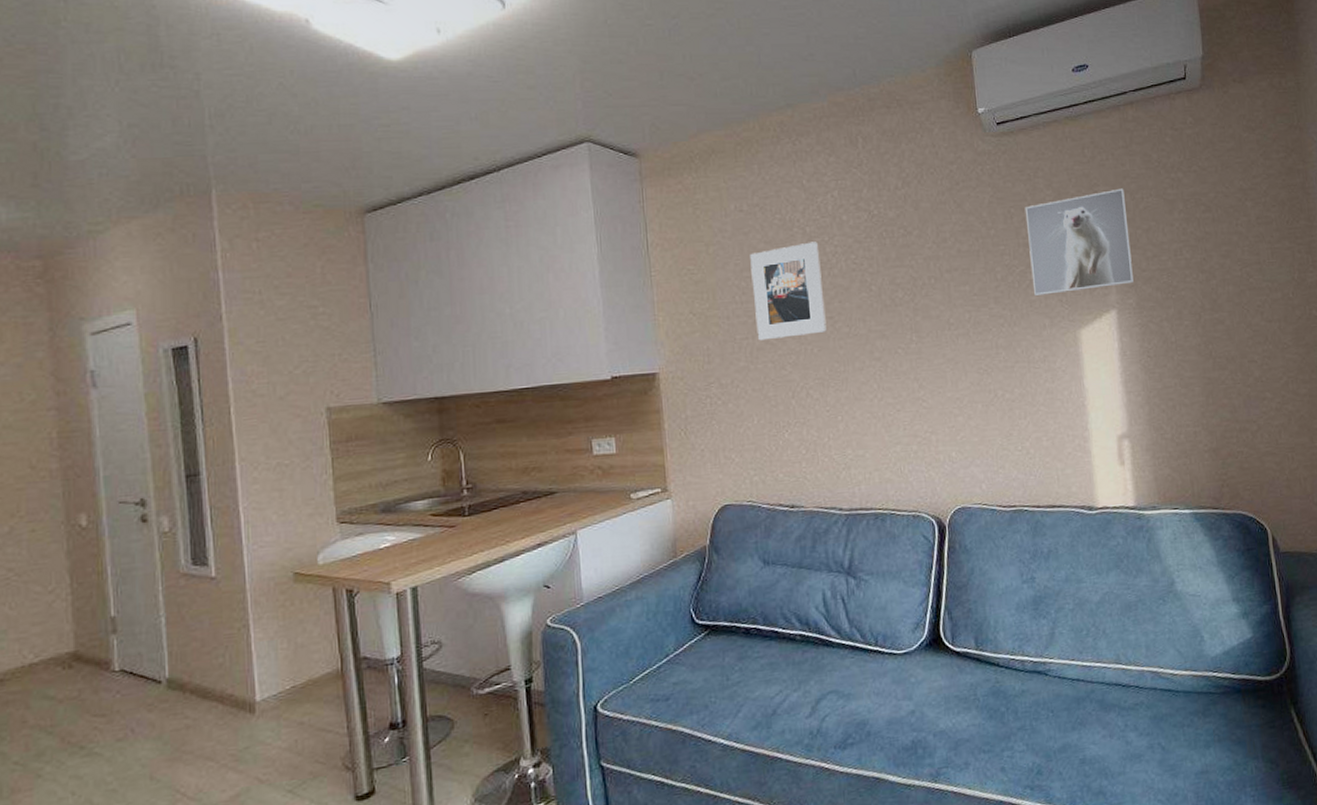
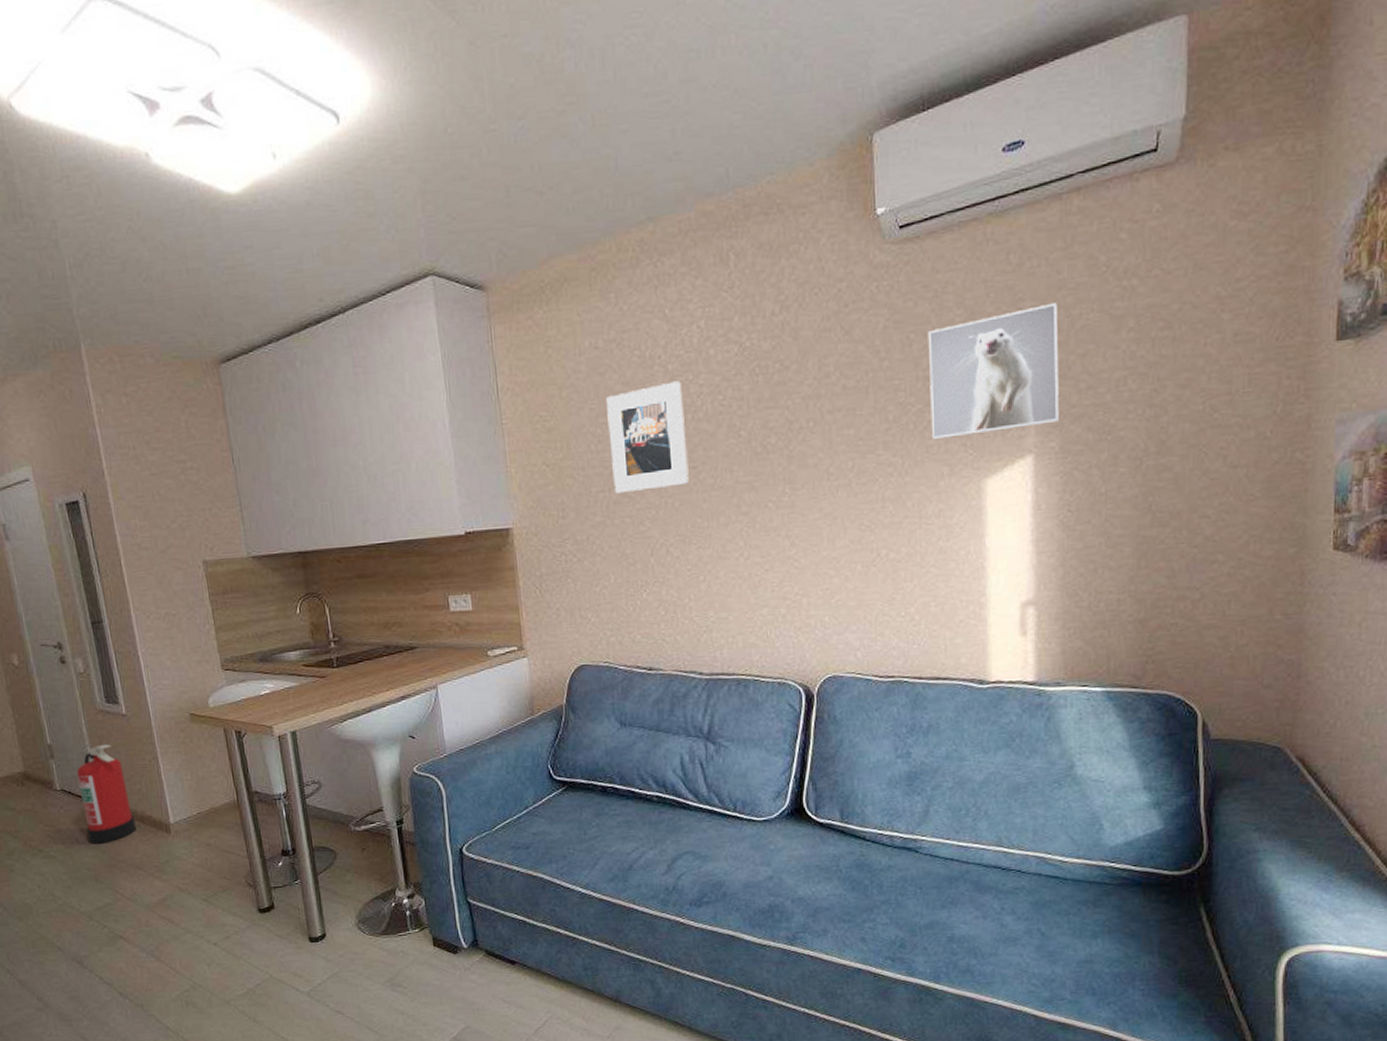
fire extinguisher: none [143,612,212,734] -> present [76,744,136,844]

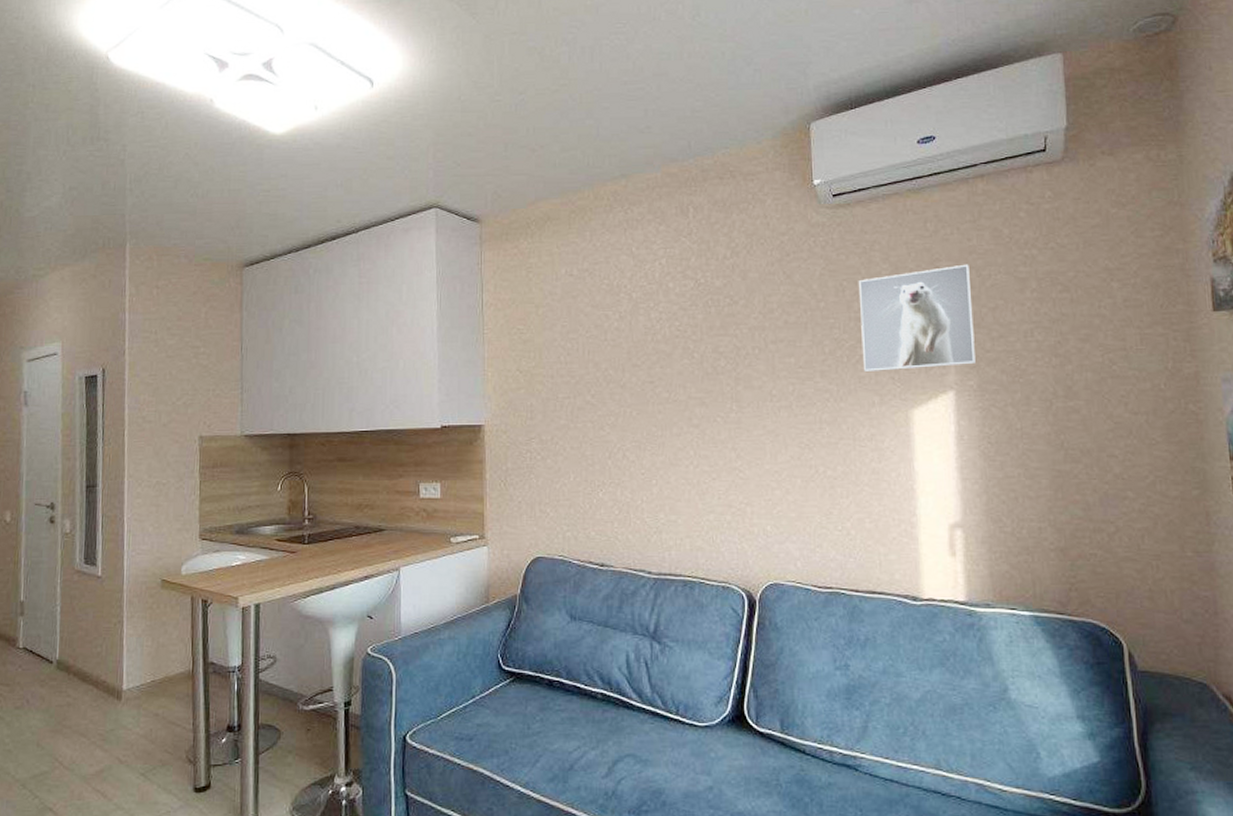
fire extinguisher: present [76,744,136,844] -> none [39,604,89,707]
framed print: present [606,381,689,494] -> none [577,307,647,401]

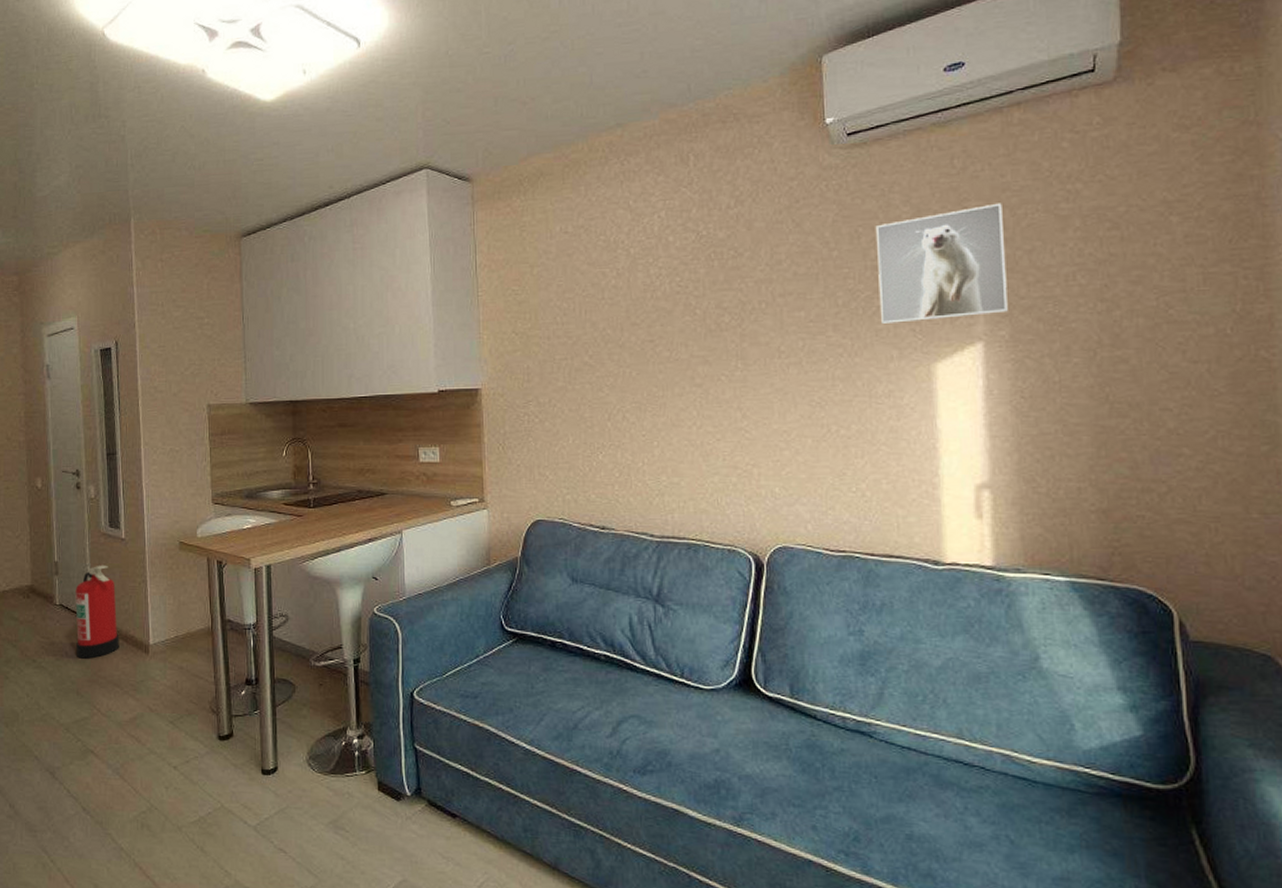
fire extinguisher: none [39,604,89,707] -> present [75,565,119,659]

